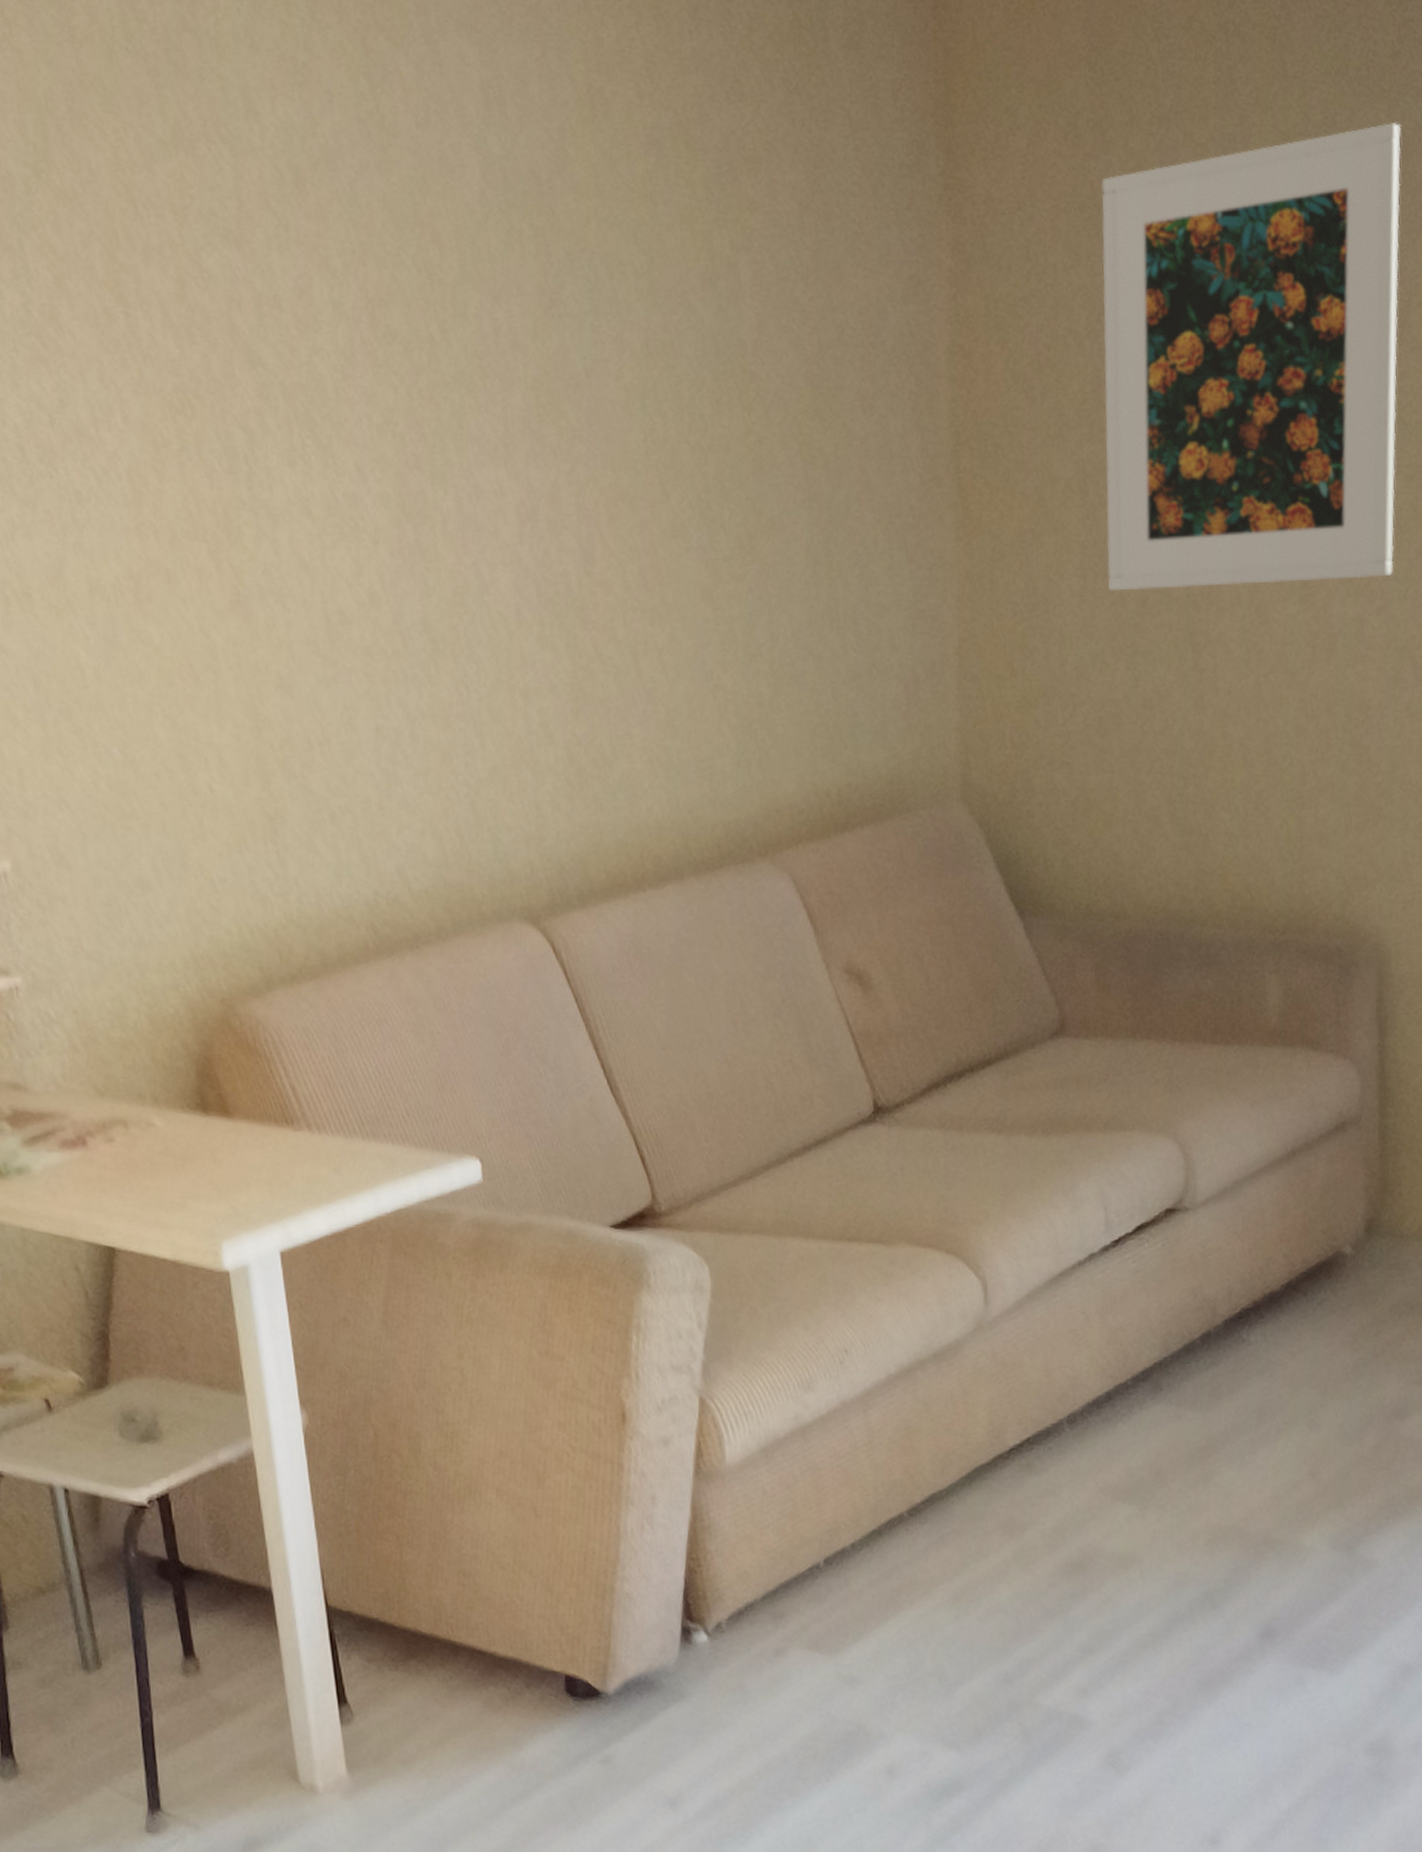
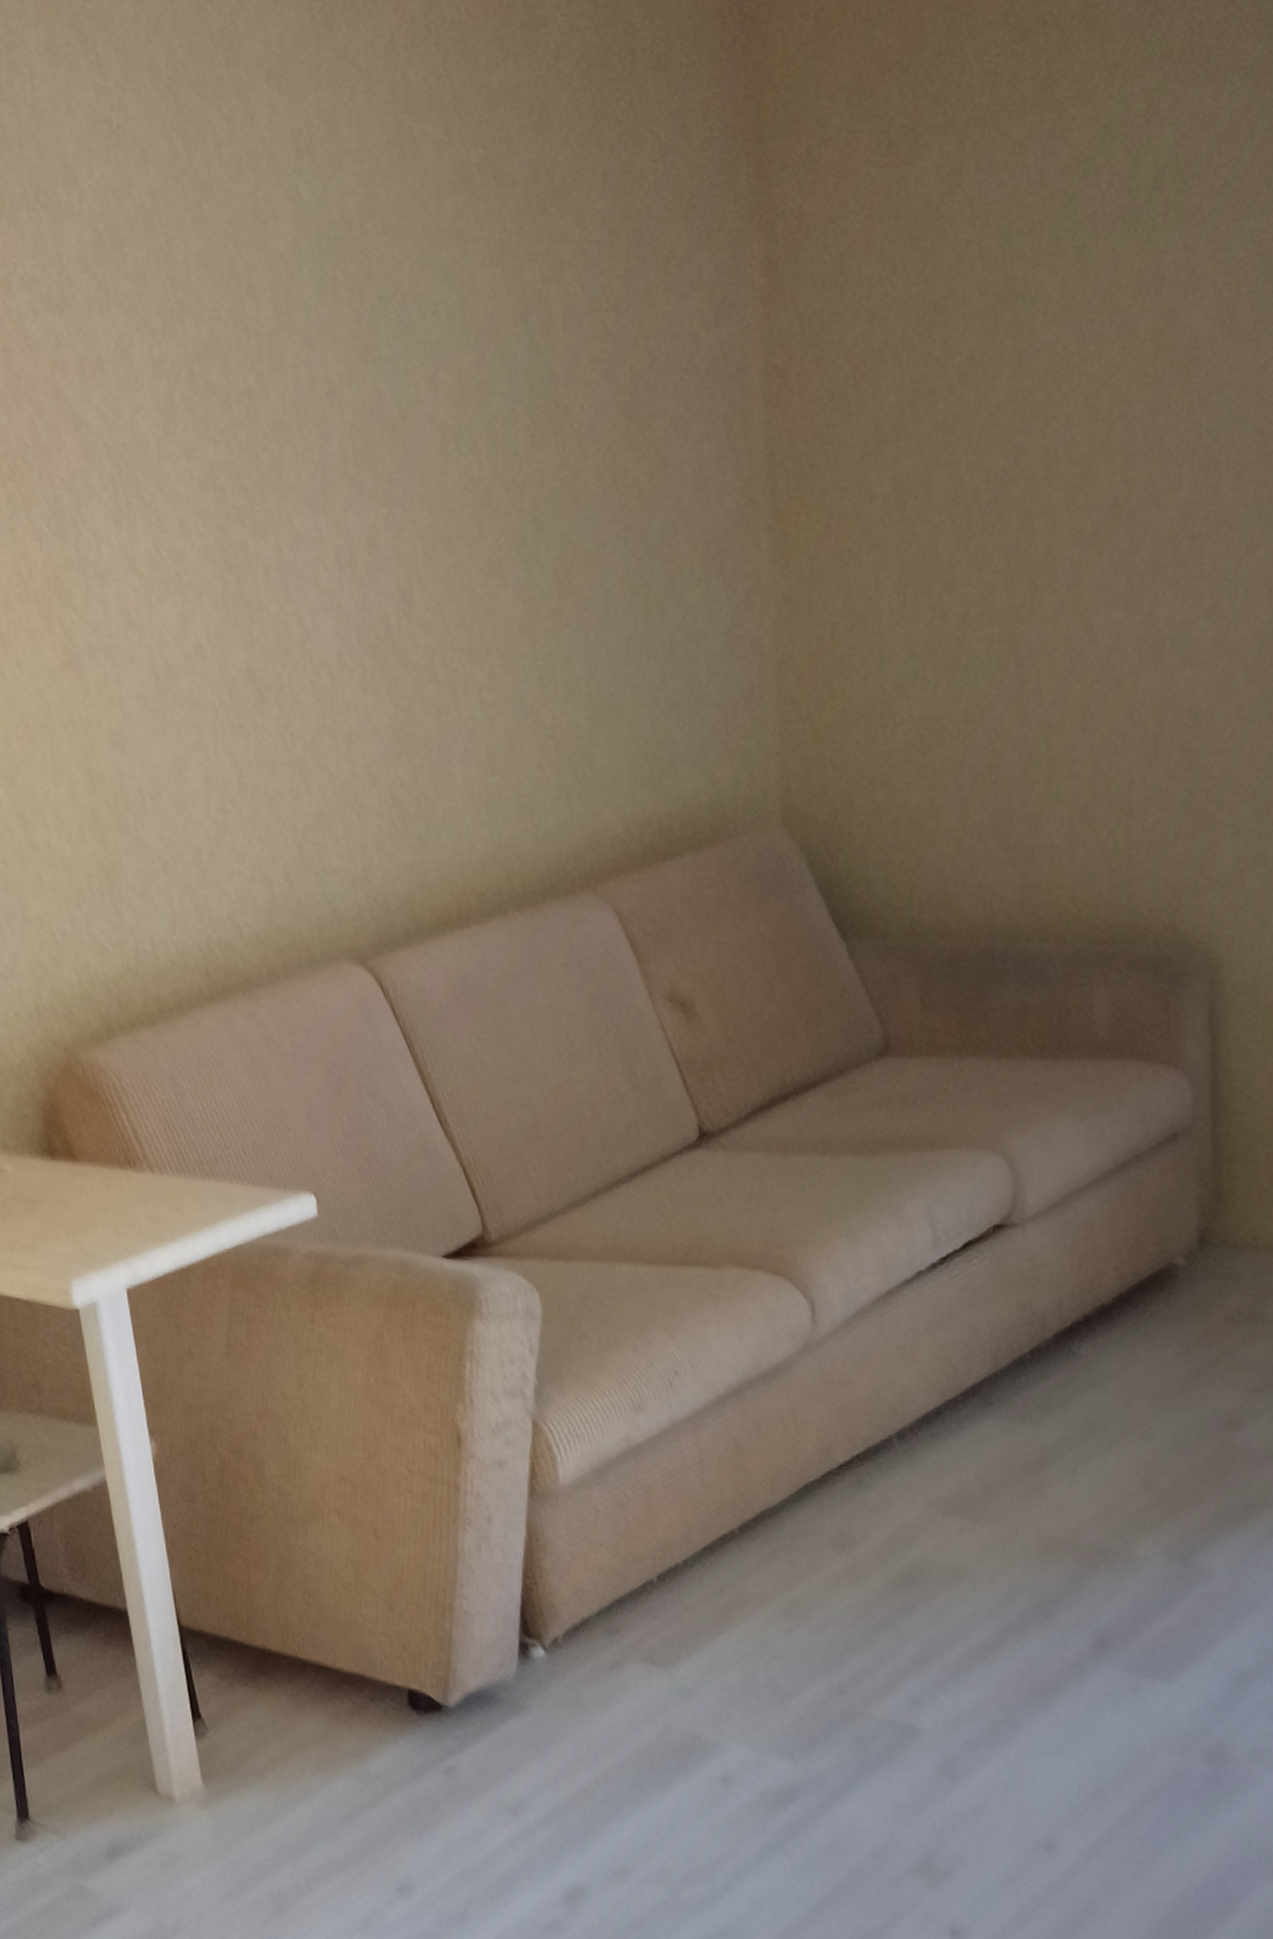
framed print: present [1101,123,1401,591] -> none [916,106,1228,607]

